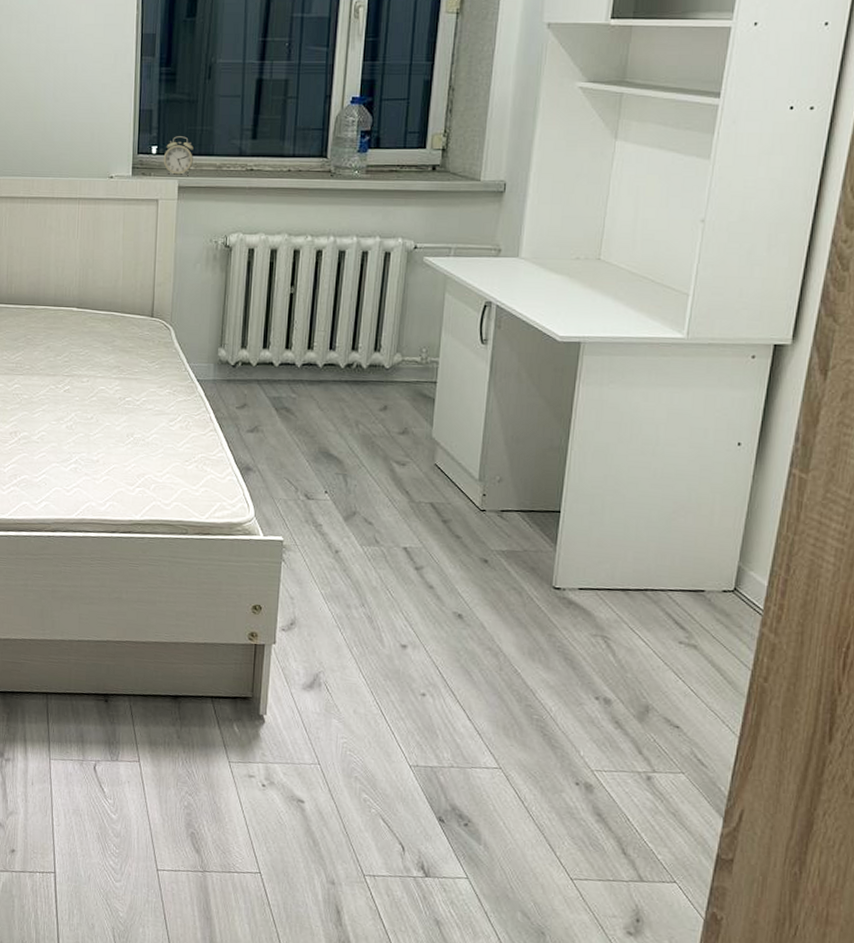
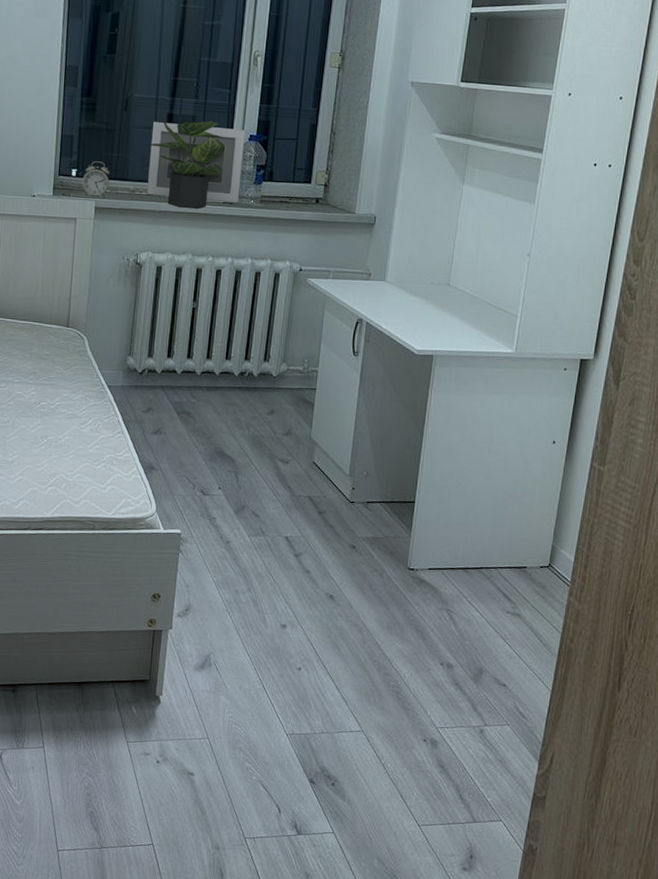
potted plant: none [234,83,324,184] -> present [147,120,226,210]
picture frame: none [234,89,347,175] -> present [146,122,246,203]

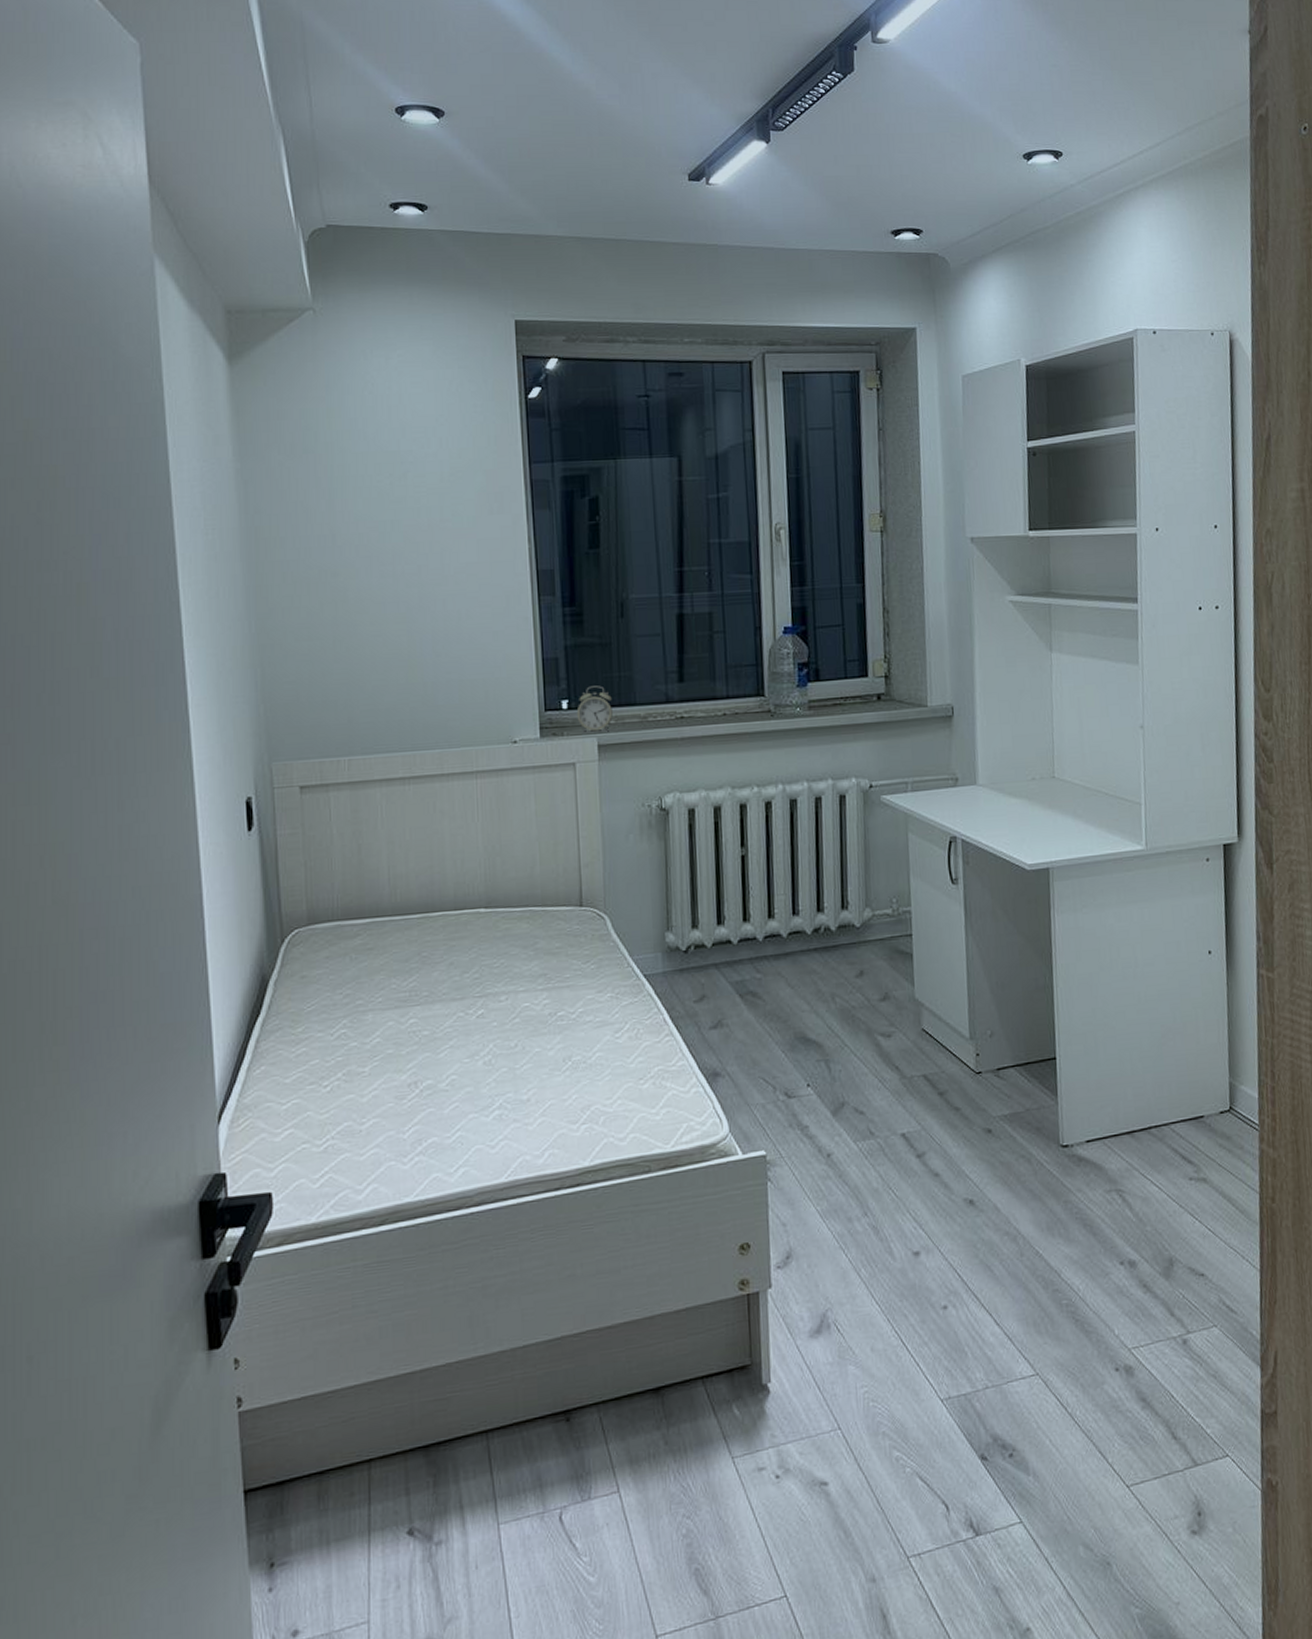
picture frame: present [146,122,246,203] -> none [659,621,782,721]
potted plant: present [147,120,226,210] -> none [656,615,755,731]

